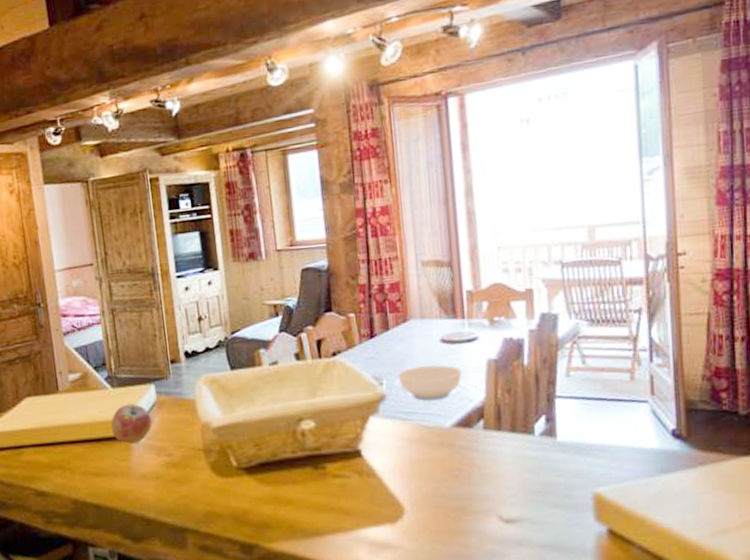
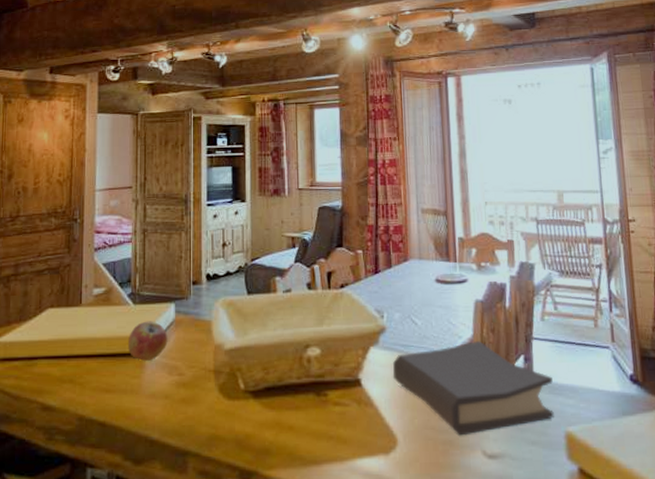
hardback book: none [395,403,580,502] -> present [392,341,554,436]
bowl: present [398,365,462,400] -> none [397,302,453,335]

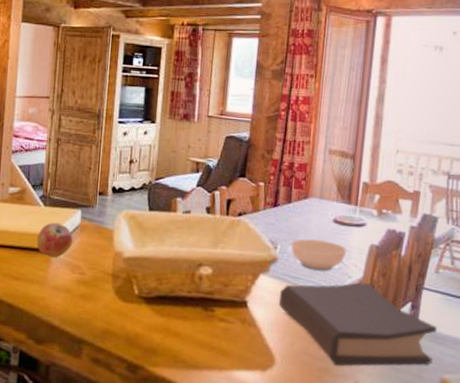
bowl: none [397,302,453,335] -> present [291,238,347,271]

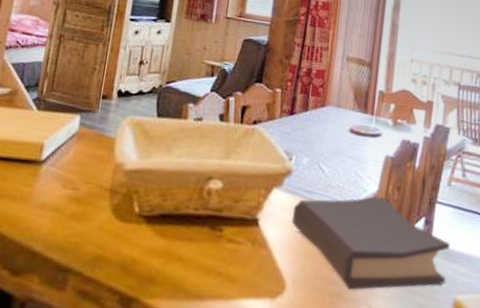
fruit: present [37,222,73,258] -> none [24,129,68,170]
bowl: present [291,238,347,271] -> none [306,149,363,184]

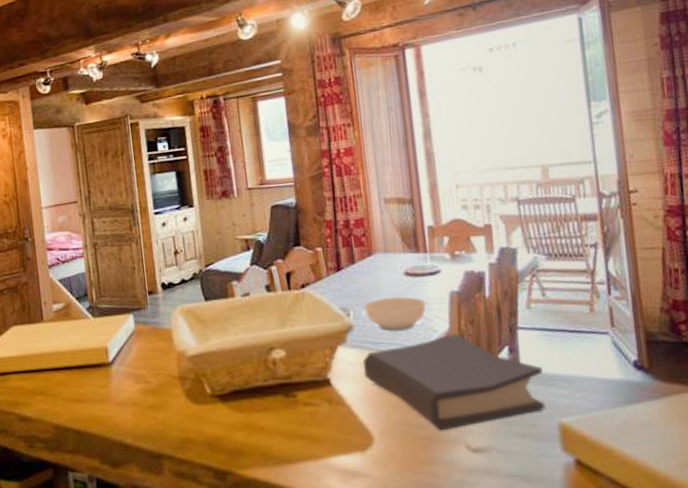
bowl: none [306,149,363,184] -> present [364,297,426,331]

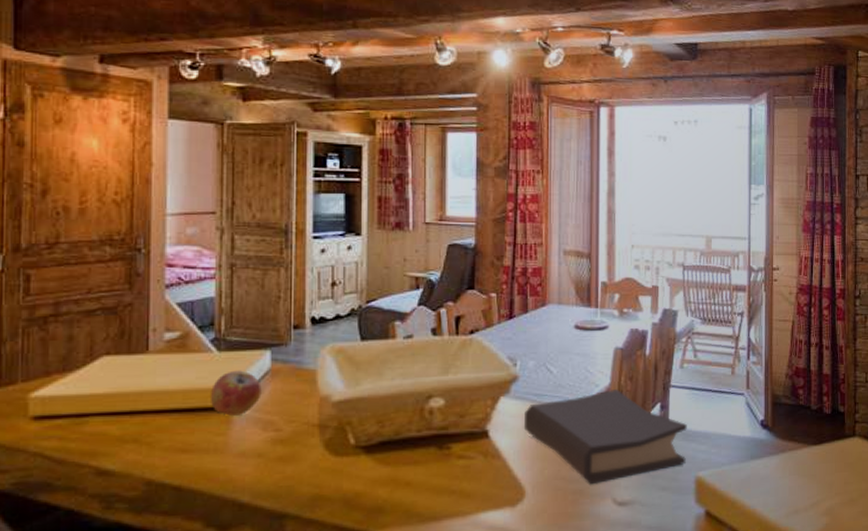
fruit: none [92,332,131,371] -> present [211,370,262,416]
bowl: present [364,297,426,331] -> none [532,349,591,384]

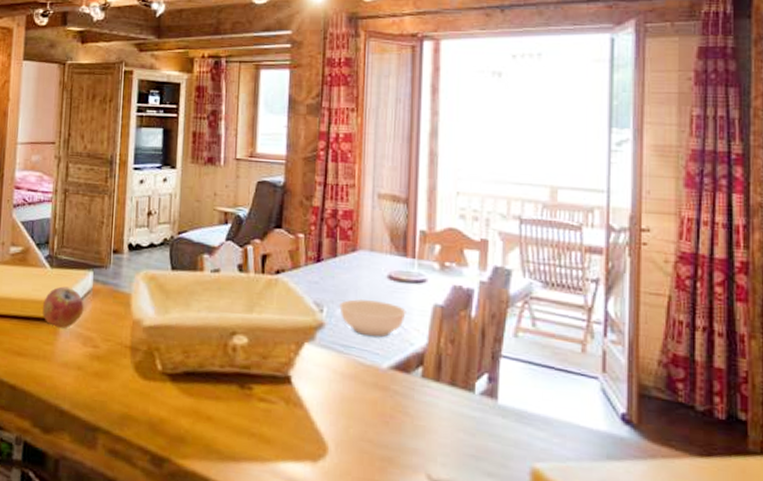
hardback book: present [523,389,687,485] -> none [328,351,521,454]
bowl: none [532,349,591,384] -> present [339,298,406,337]

